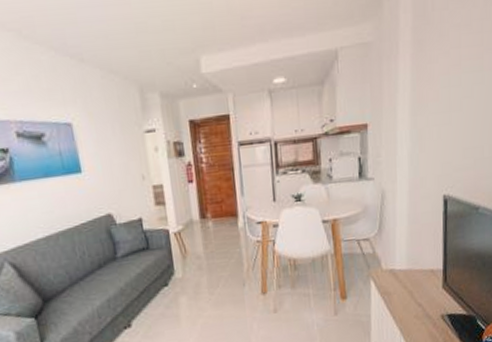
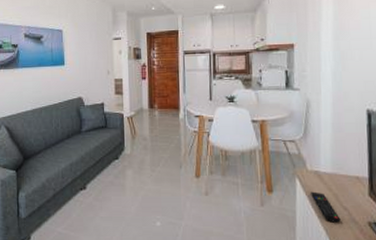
remote control: none [386,291,415,321] -> present [311,191,341,223]

